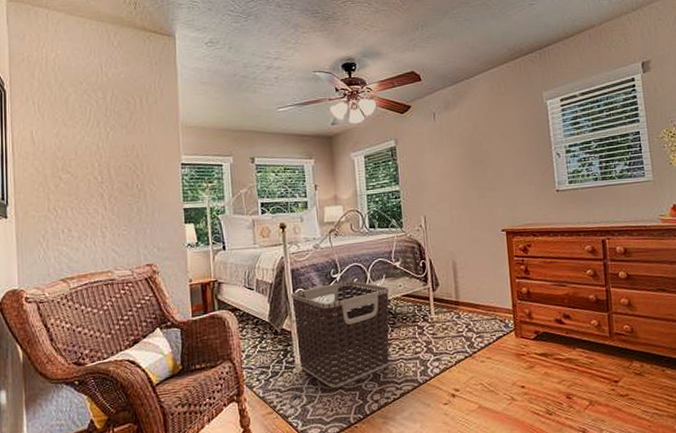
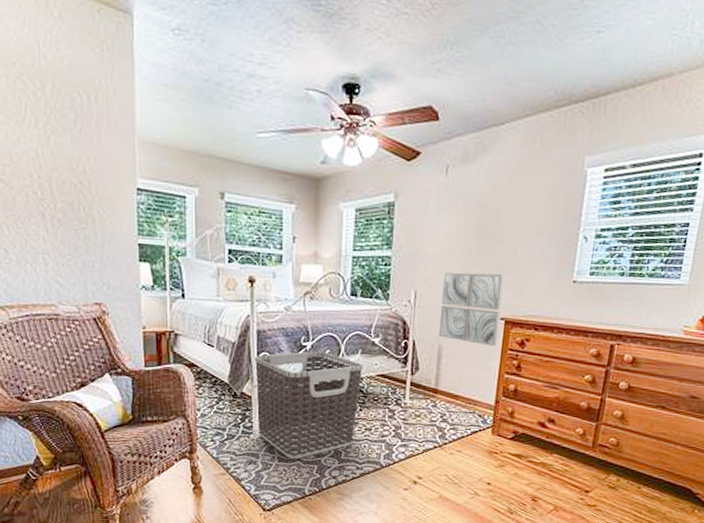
wall art: none [446,193,503,256] -> present [438,272,505,346]

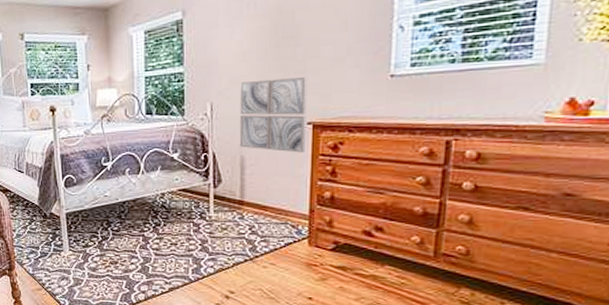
clothes hamper: present [254,351,364,459] -> none [59,171,164,274]

